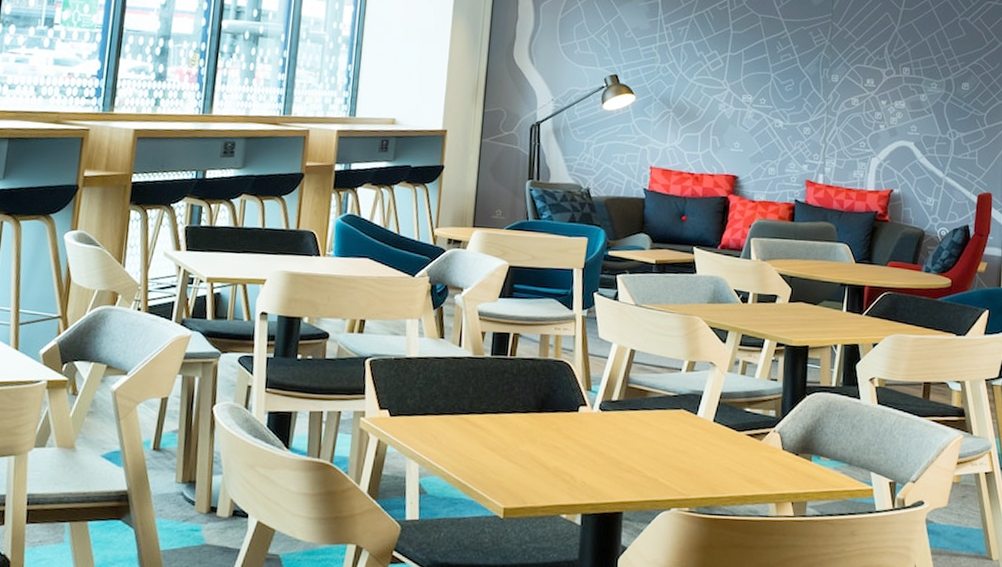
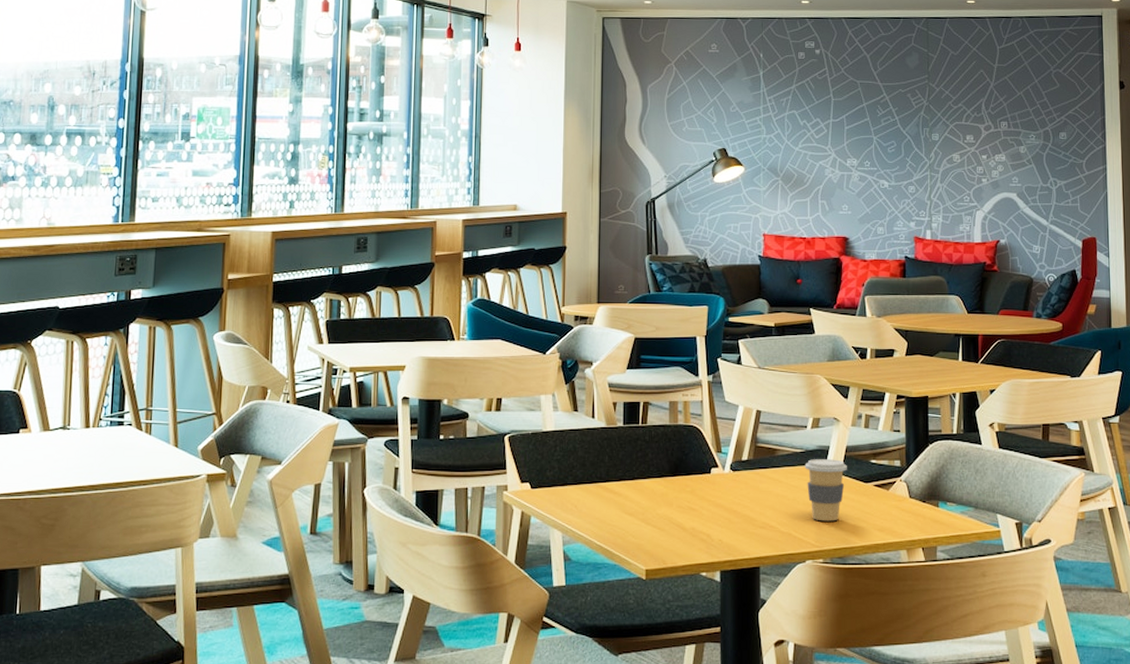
coffee cup: none [676,403,720,470] -> present [805,459,847,522]

